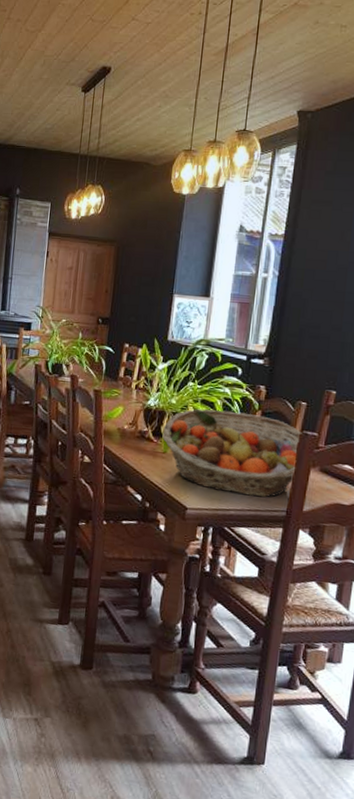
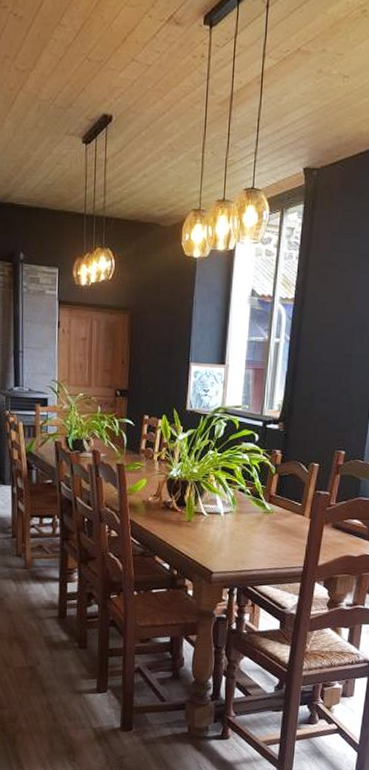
fruit basket: present [162,409,302,498] -> none [186,476,316,556]

